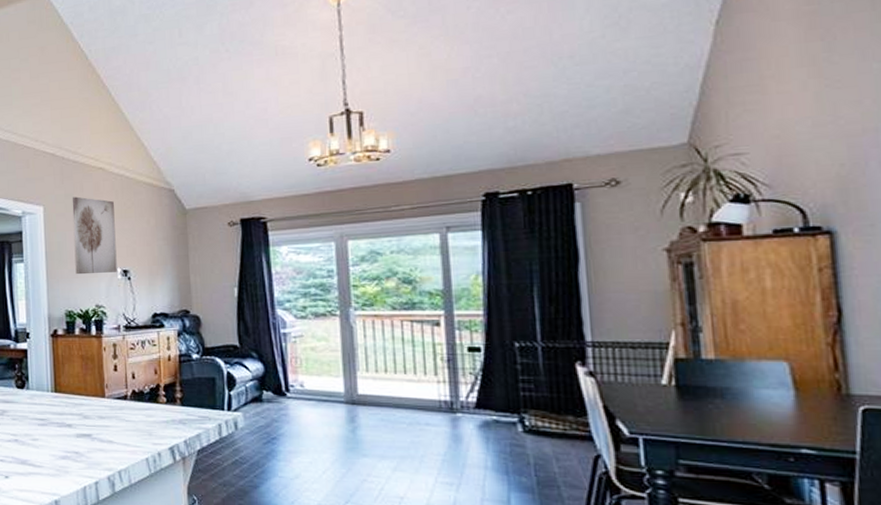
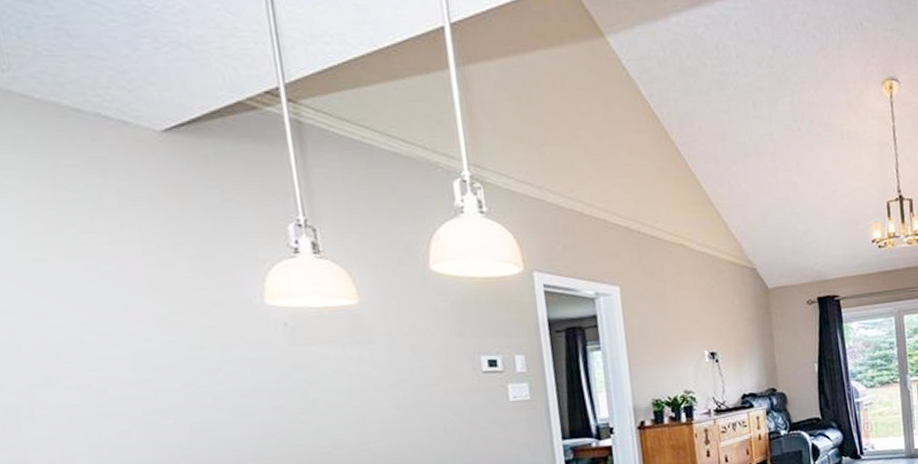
wall art: present [72,196,117,275] -> none [651,275,705,360]

